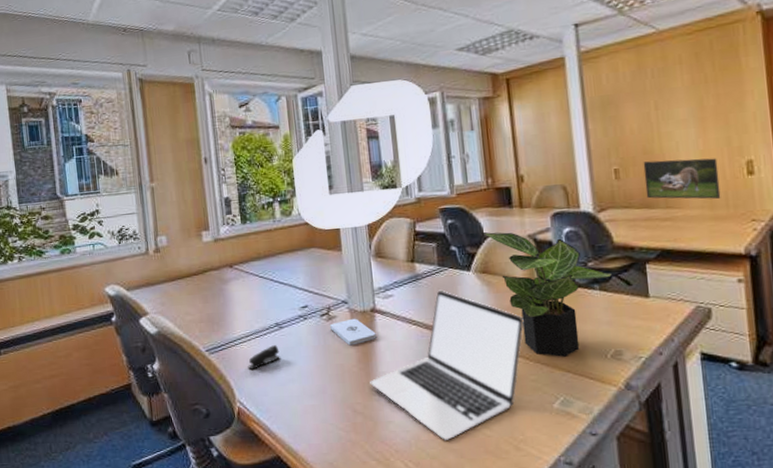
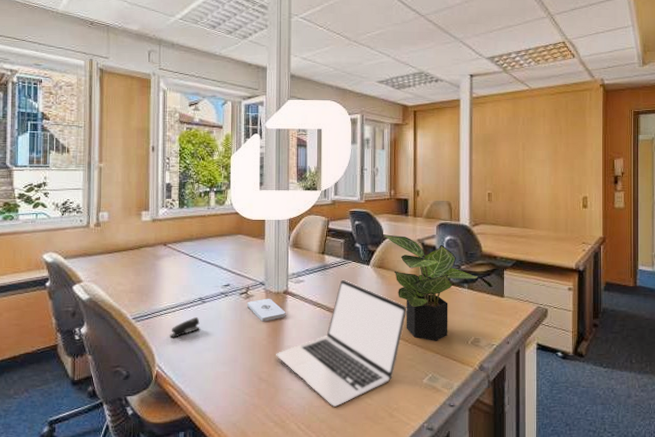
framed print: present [643,158,721,199] -> none [509,190,563,224]

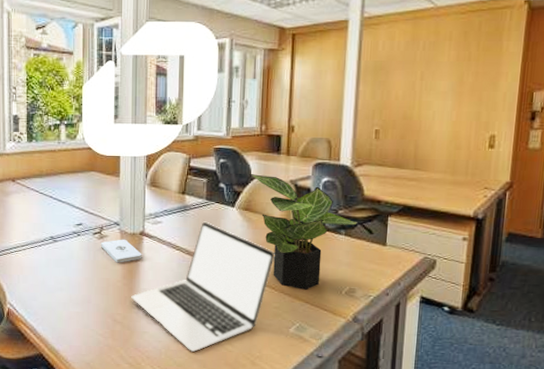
stapler: present [170,317,200,338] -> none [21,256,52,276]

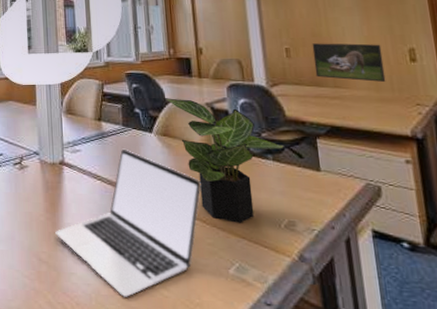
notepad: present [100,239,142,263] -> none [21,169,64,195]
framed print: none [399,126,466,166] -> present [312,43,386,82]

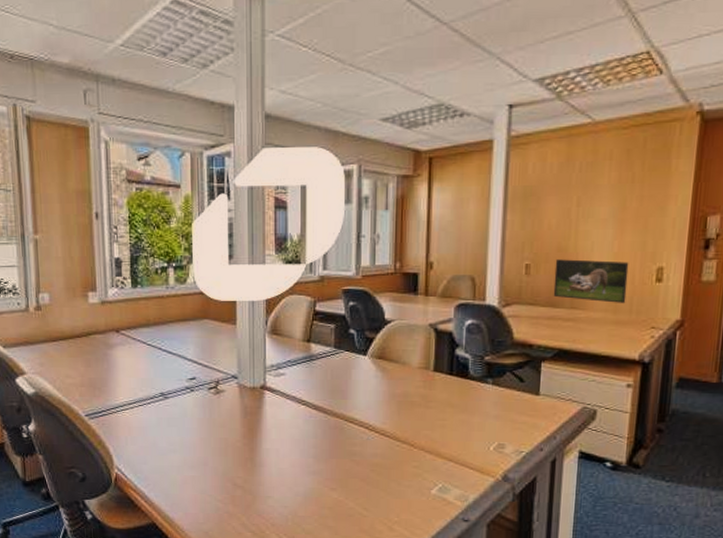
laptop: present [55,148,201,297] -> none [253,372,413,517]
potted plant: present [164,98,285,224] -> none [383,318,508,448]

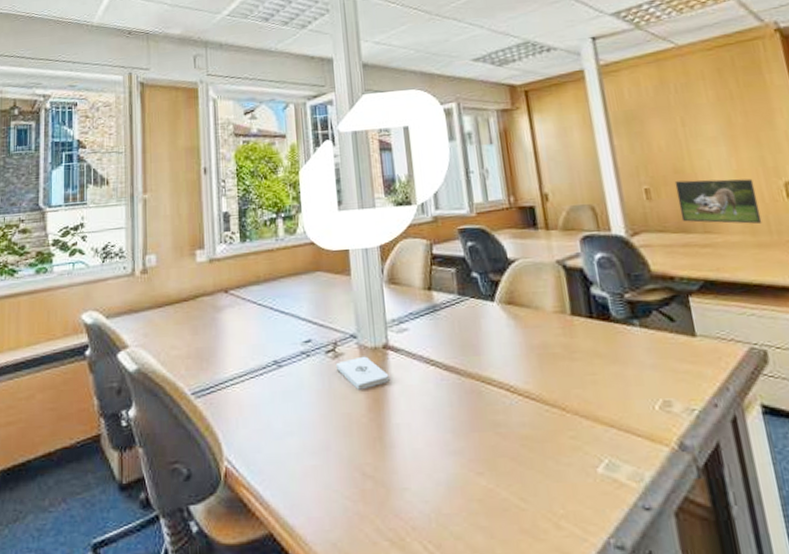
notepad: none [216,394,264,421] -> present [335,356,389,390]

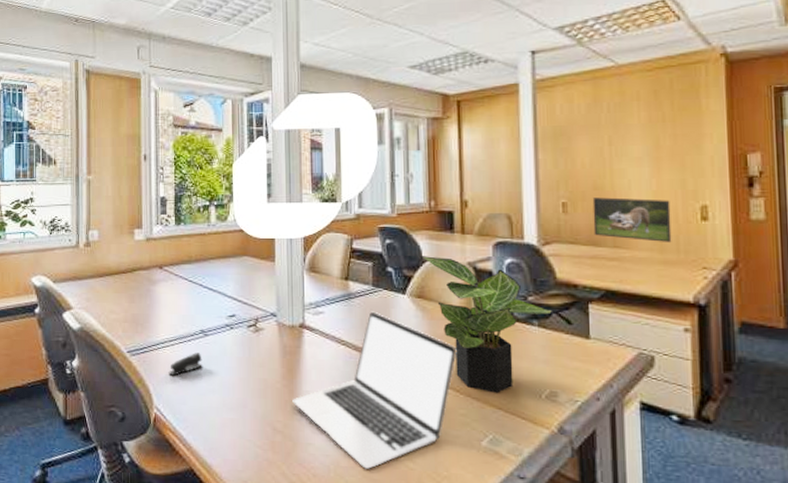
stapler: none [239,388,278,419] -> present [168,353,202,376]
notepad: present [335,356,389,390] -> none [255,332,303,361]
laptop: none [381,323,558,514] -> present [292,311,457,469]
potted plant: none [506,257,653,409] -> present [421,256,553,394]

